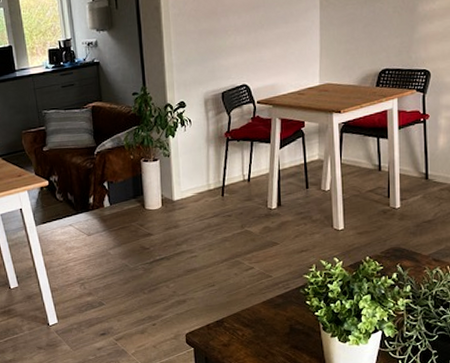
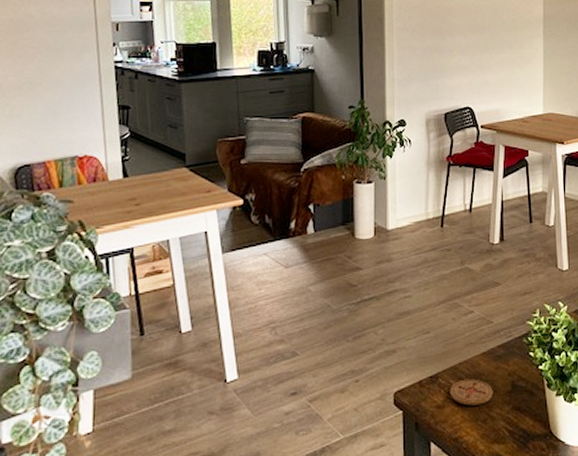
coaster: none [234,323,273,345] -> present [449,379,493,406]

